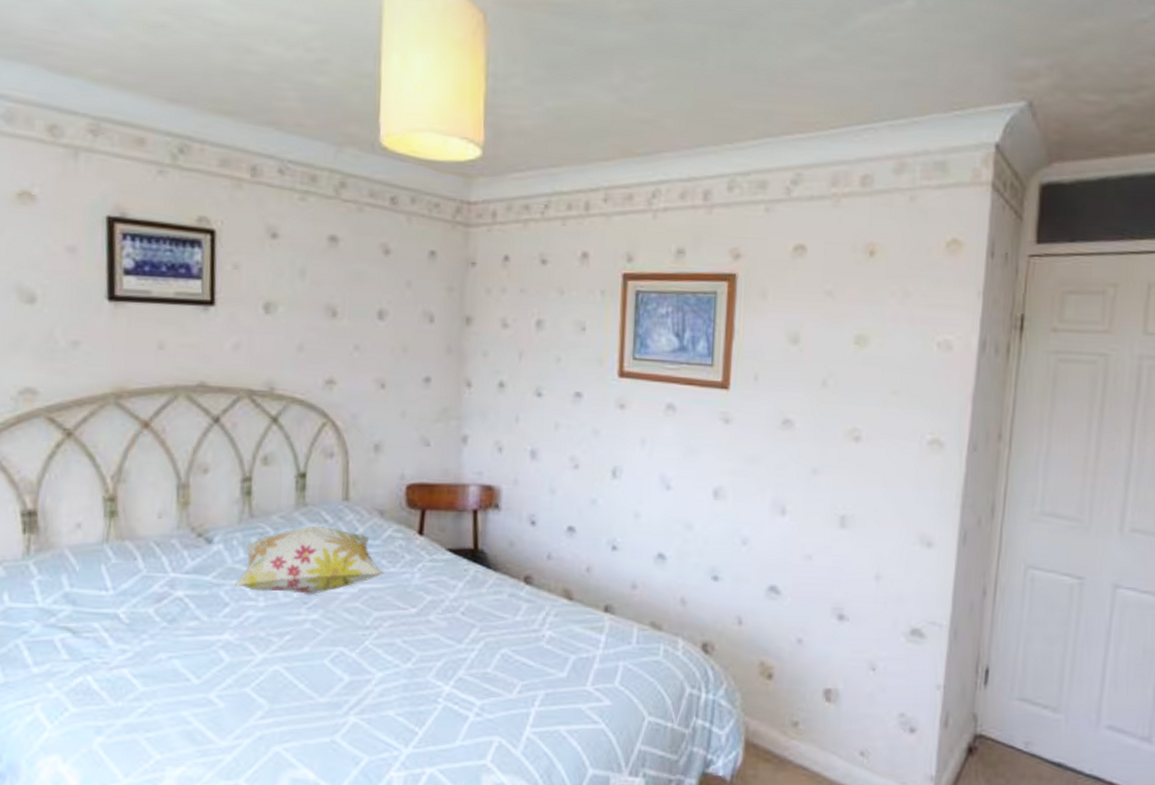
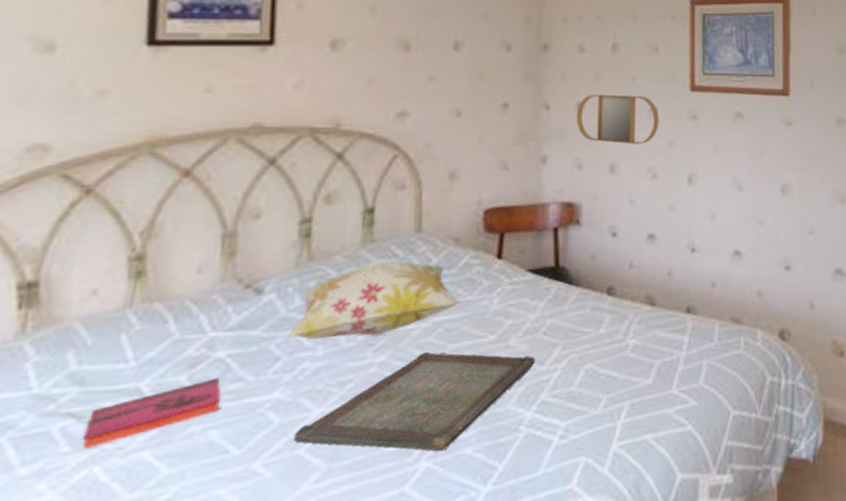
hardback book: none [77,613,182,659] -> present [83,377,221,449]
serving tray: none [242,615,454,710] -> present [294,351,536,452]
home mirror: none [497,374,584,431] -> present [576,94,659,144]

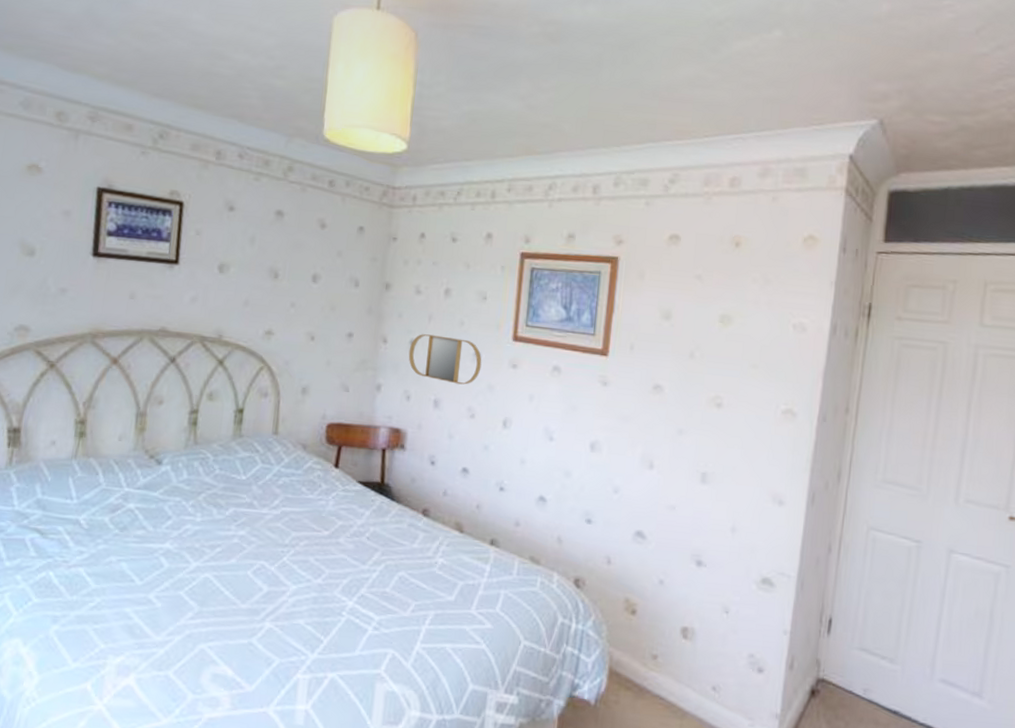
hardback book: present [83,377,221,449] -> none [43,523,131,557]
decorative pillow: present [288,261,460,340] -> none [177,454,303,514]
serving tray: present [294,351,536,452] -> none [177,534,360,618]

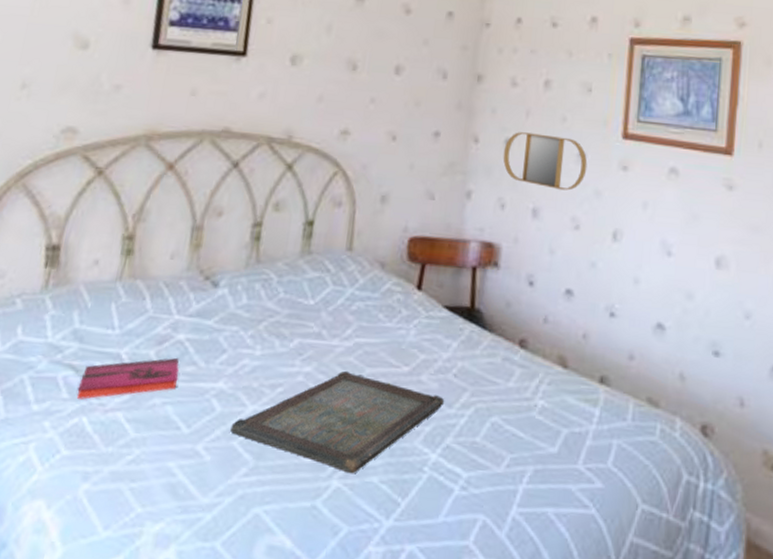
hardback book: none [43,523,131,557] -> present [77,357,179,400]
serving tray: none [177,534,360,618] -> present [230,370,445,474]

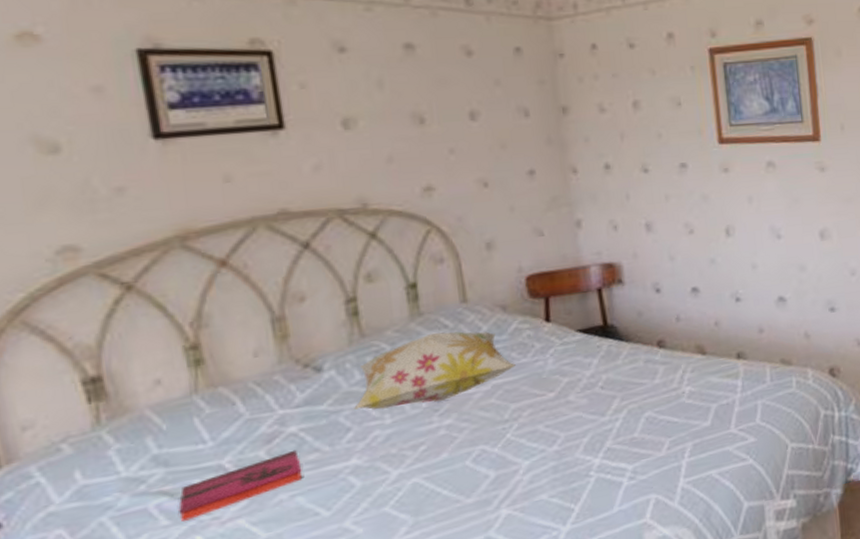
serving tray: present [230,370,445,474] -> none [377,409,597,502]
decorative pillow: none [234,274,380,346] -> present [354,331,516,410]
home mirror: present [503,132,588,191] -> none [605,152,691,202]

